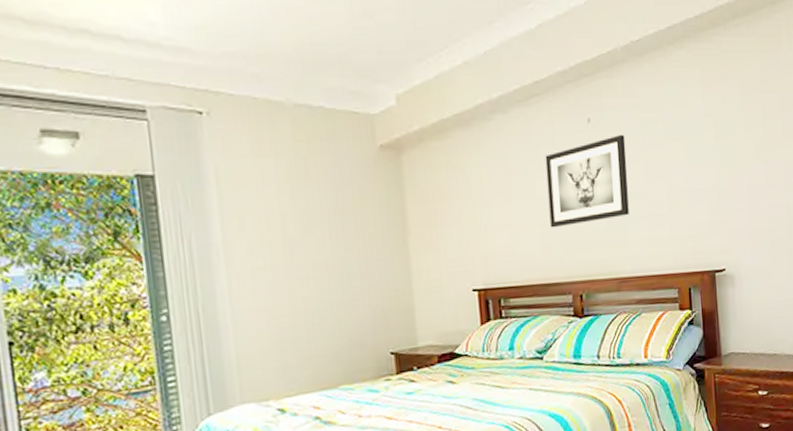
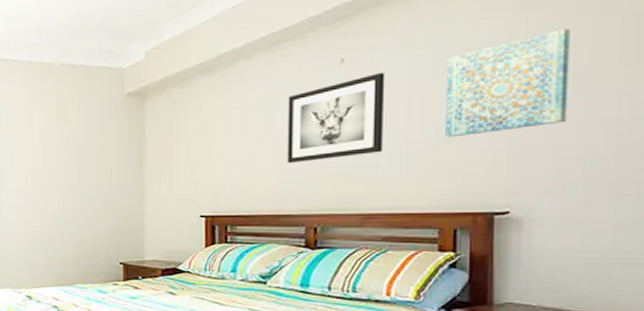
wall art: none [670,102,756,201] -> present [445,28,570,138]

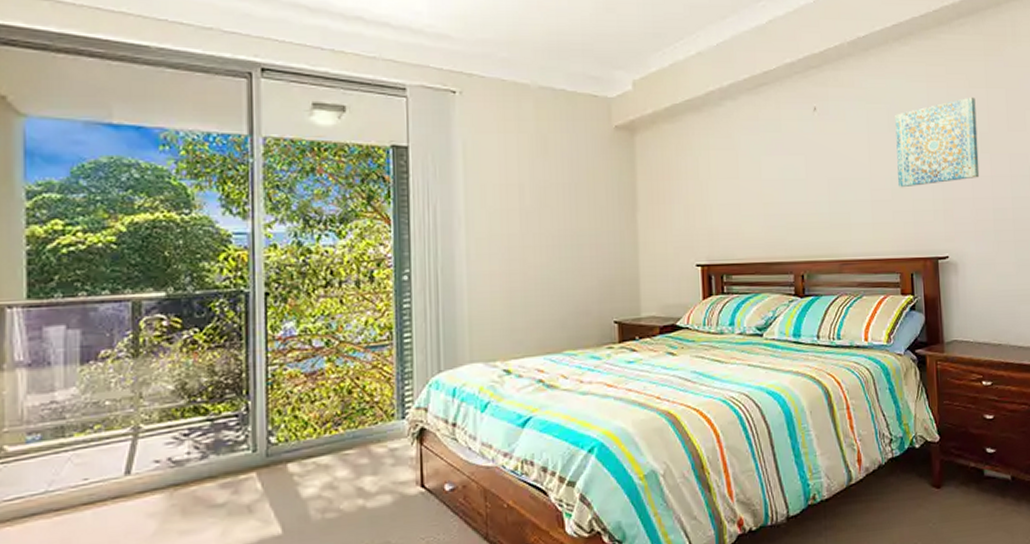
wall art: present [287,72,385,164] -> none [771,123,852,209]

